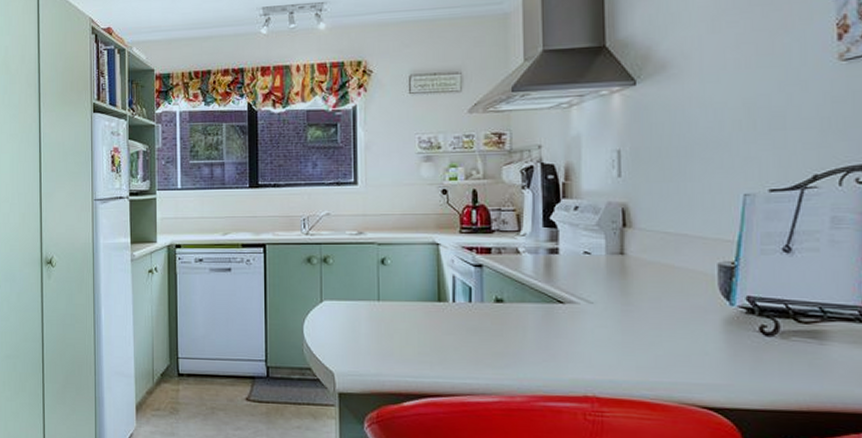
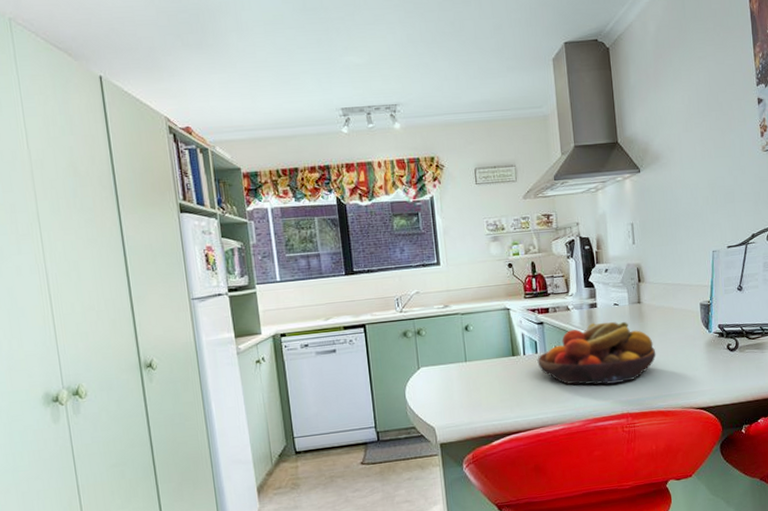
fruit bowl: none [470,273,643,355] -> present [537,322,656,385]

